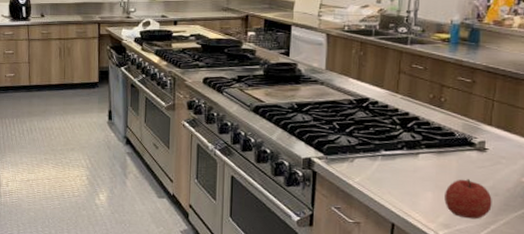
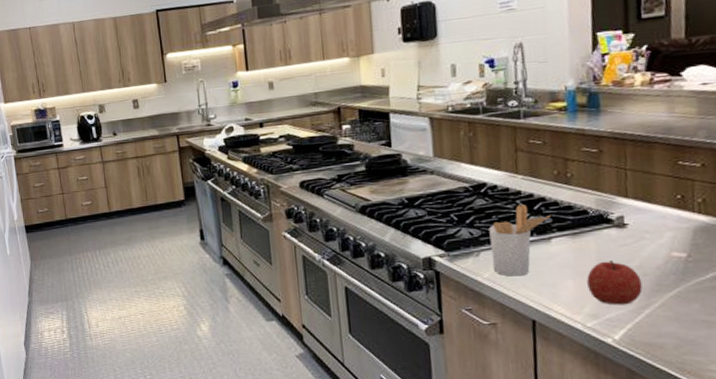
utensil holder: none [364,121,422,184] -> present [488,204,551,277]

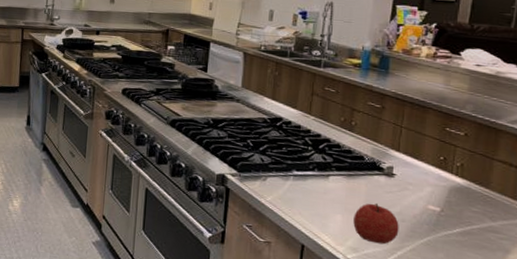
utensil holder: present [488,204,551,277] -> none [276,142,332,204]

